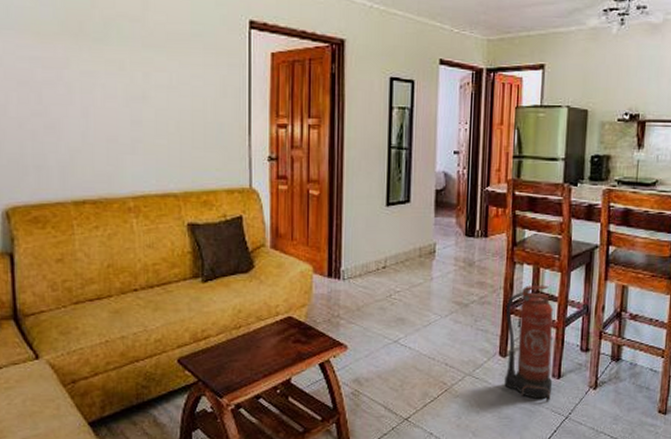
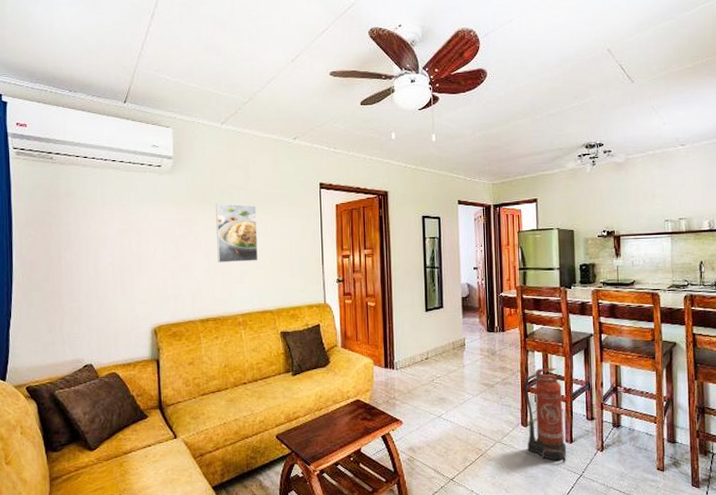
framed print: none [97,38,158,125] -> present [216,203,258,263]

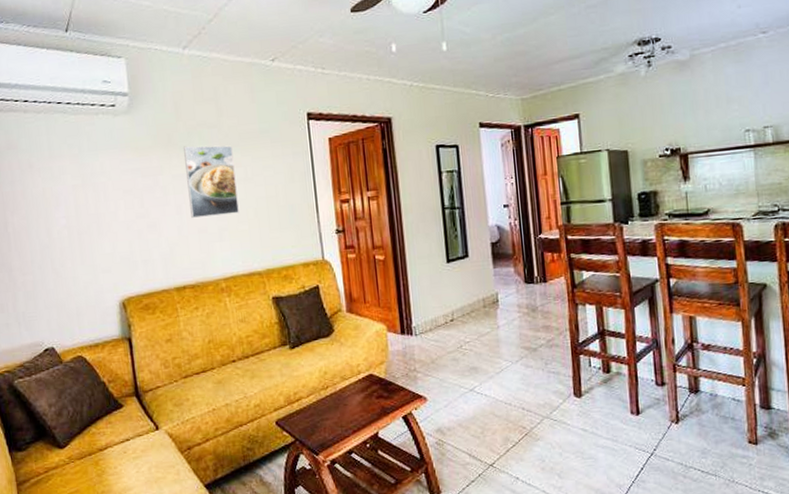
fire extinguisher: present [524,368,566,461] -> none [575,324,632,437]

